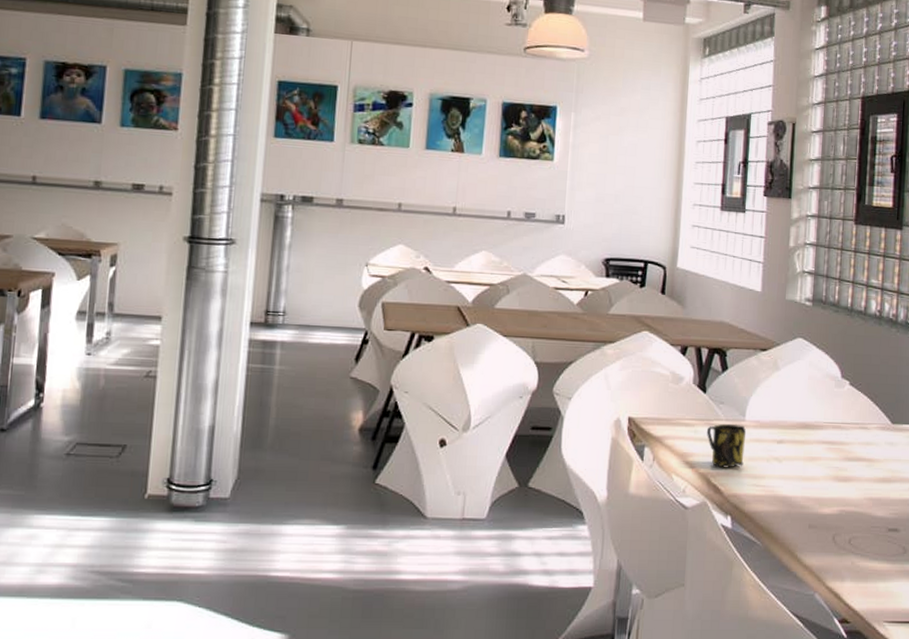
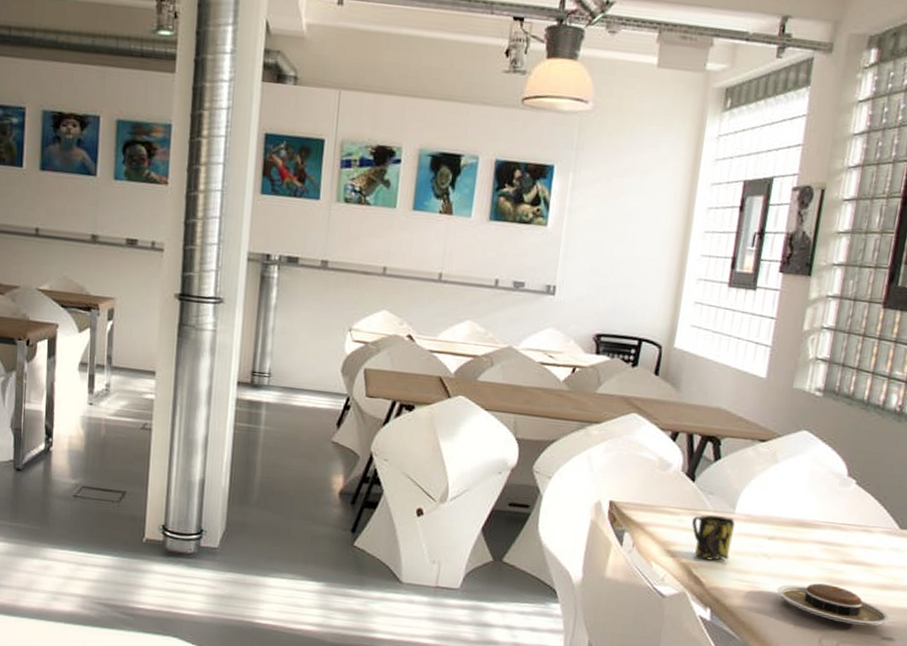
plate: none [790,482,894,519] -> present [777,583,891,627]

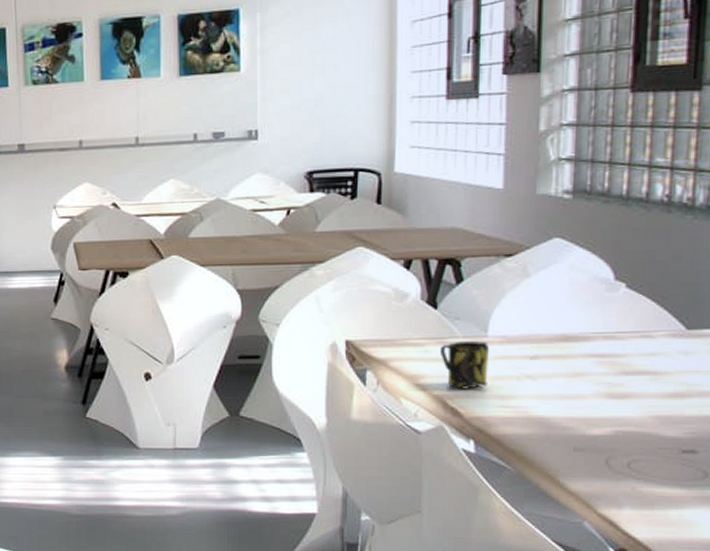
plate: present [777,583,891,627] -> none [548,400,690,440]

